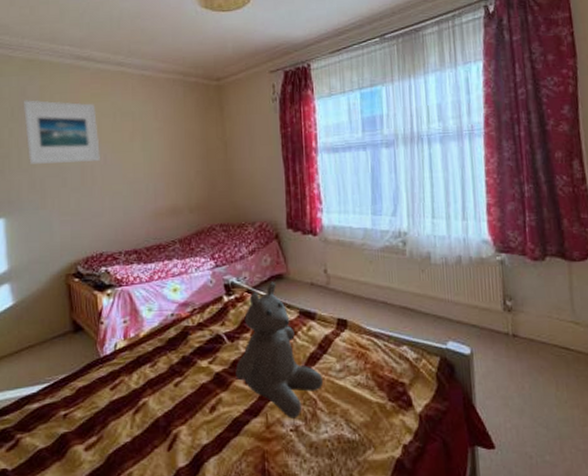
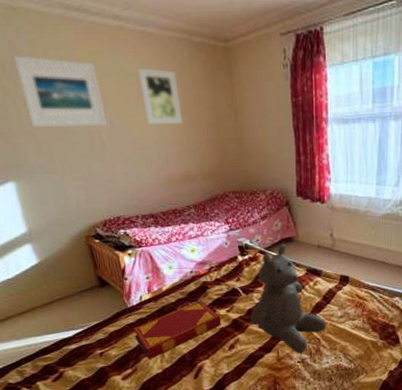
hardback book: none [103,349,202,424] -> present [132,300,222,360]
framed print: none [133,106,173,159] -> present [136,68,183,124]

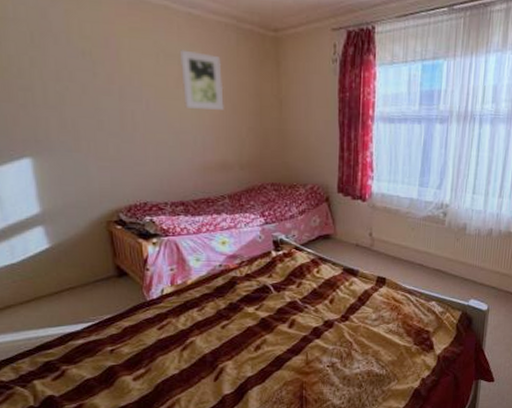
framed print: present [12,55,107,127] -> none [44,24,142,106]
hardback book: present [132,300,222,360] -> none [150,296,249,359]
teddy bear: present [250,244,327,353] -> none [280,241,360,357]

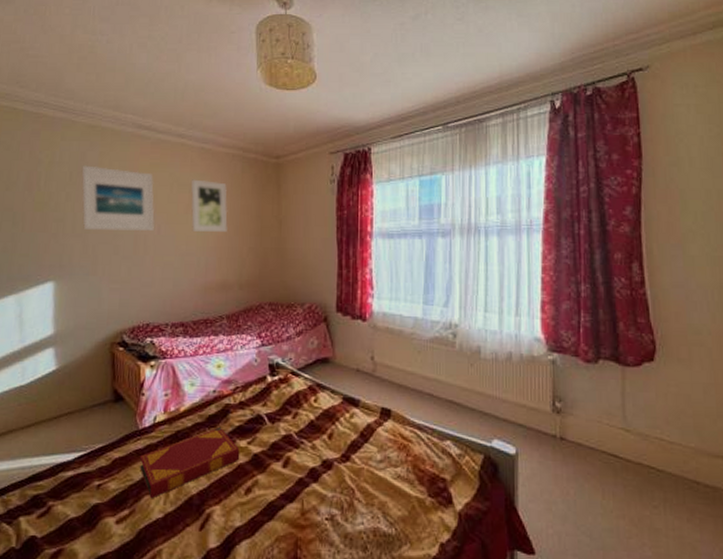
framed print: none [44,24,142,106] -> present [81,165,155,232]
hardback book: none [150,296,249,359] -> present [139,426,240,499]

